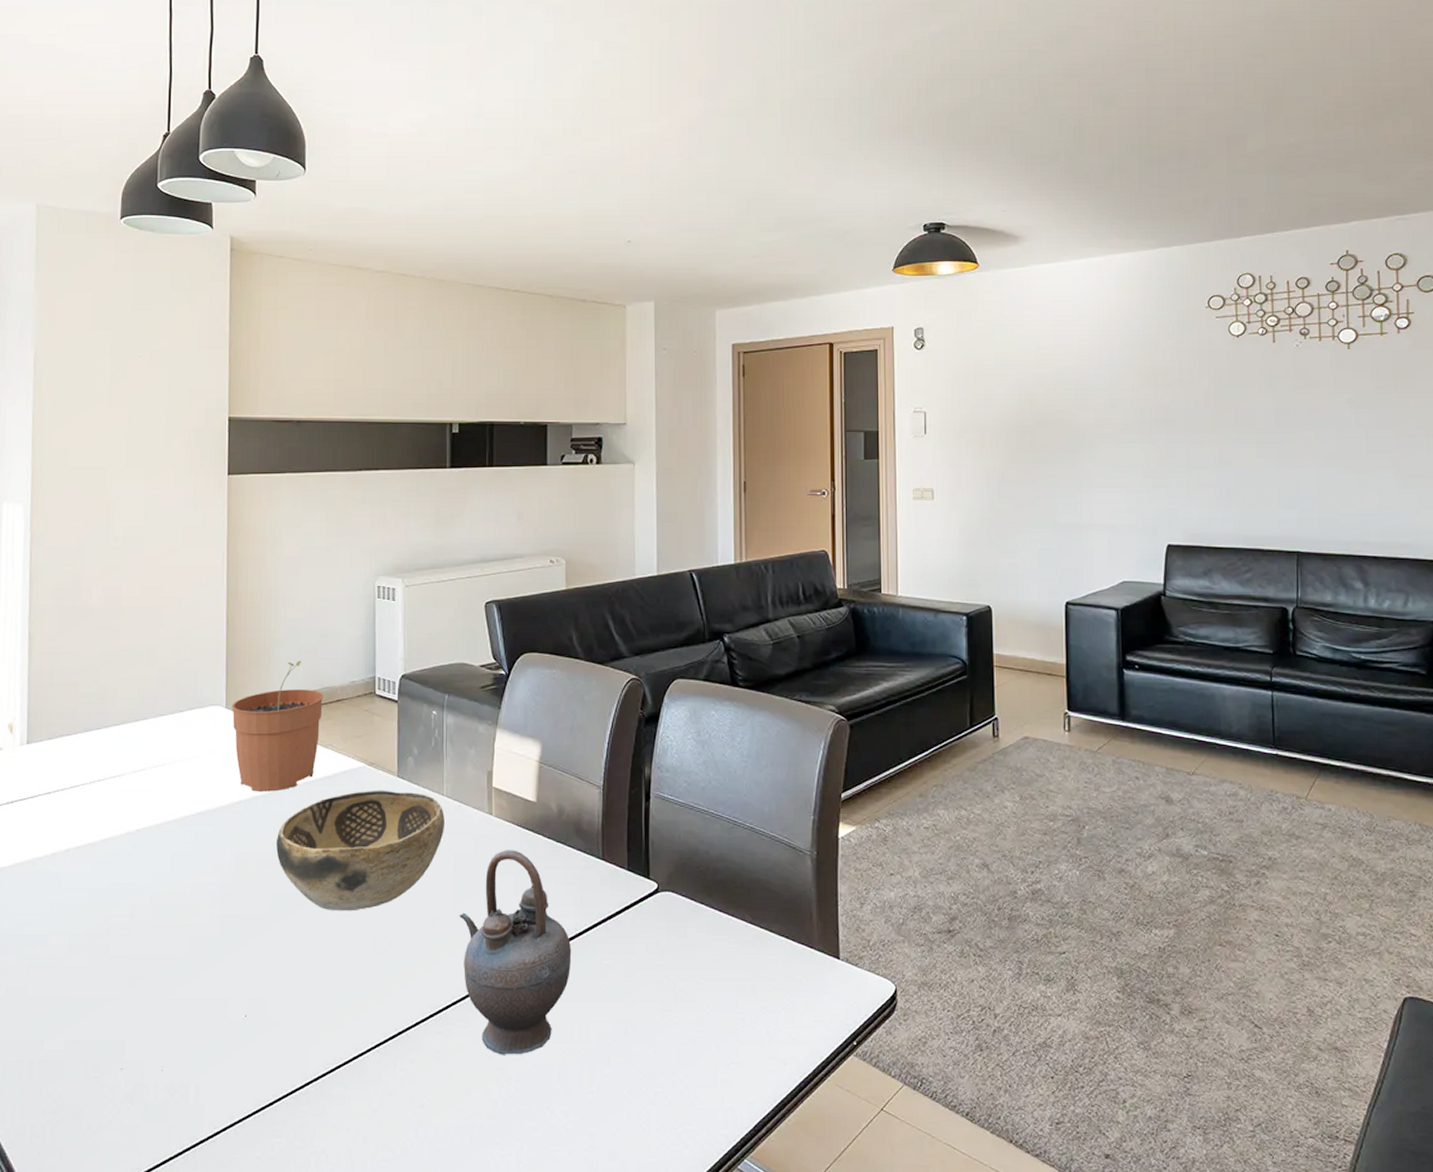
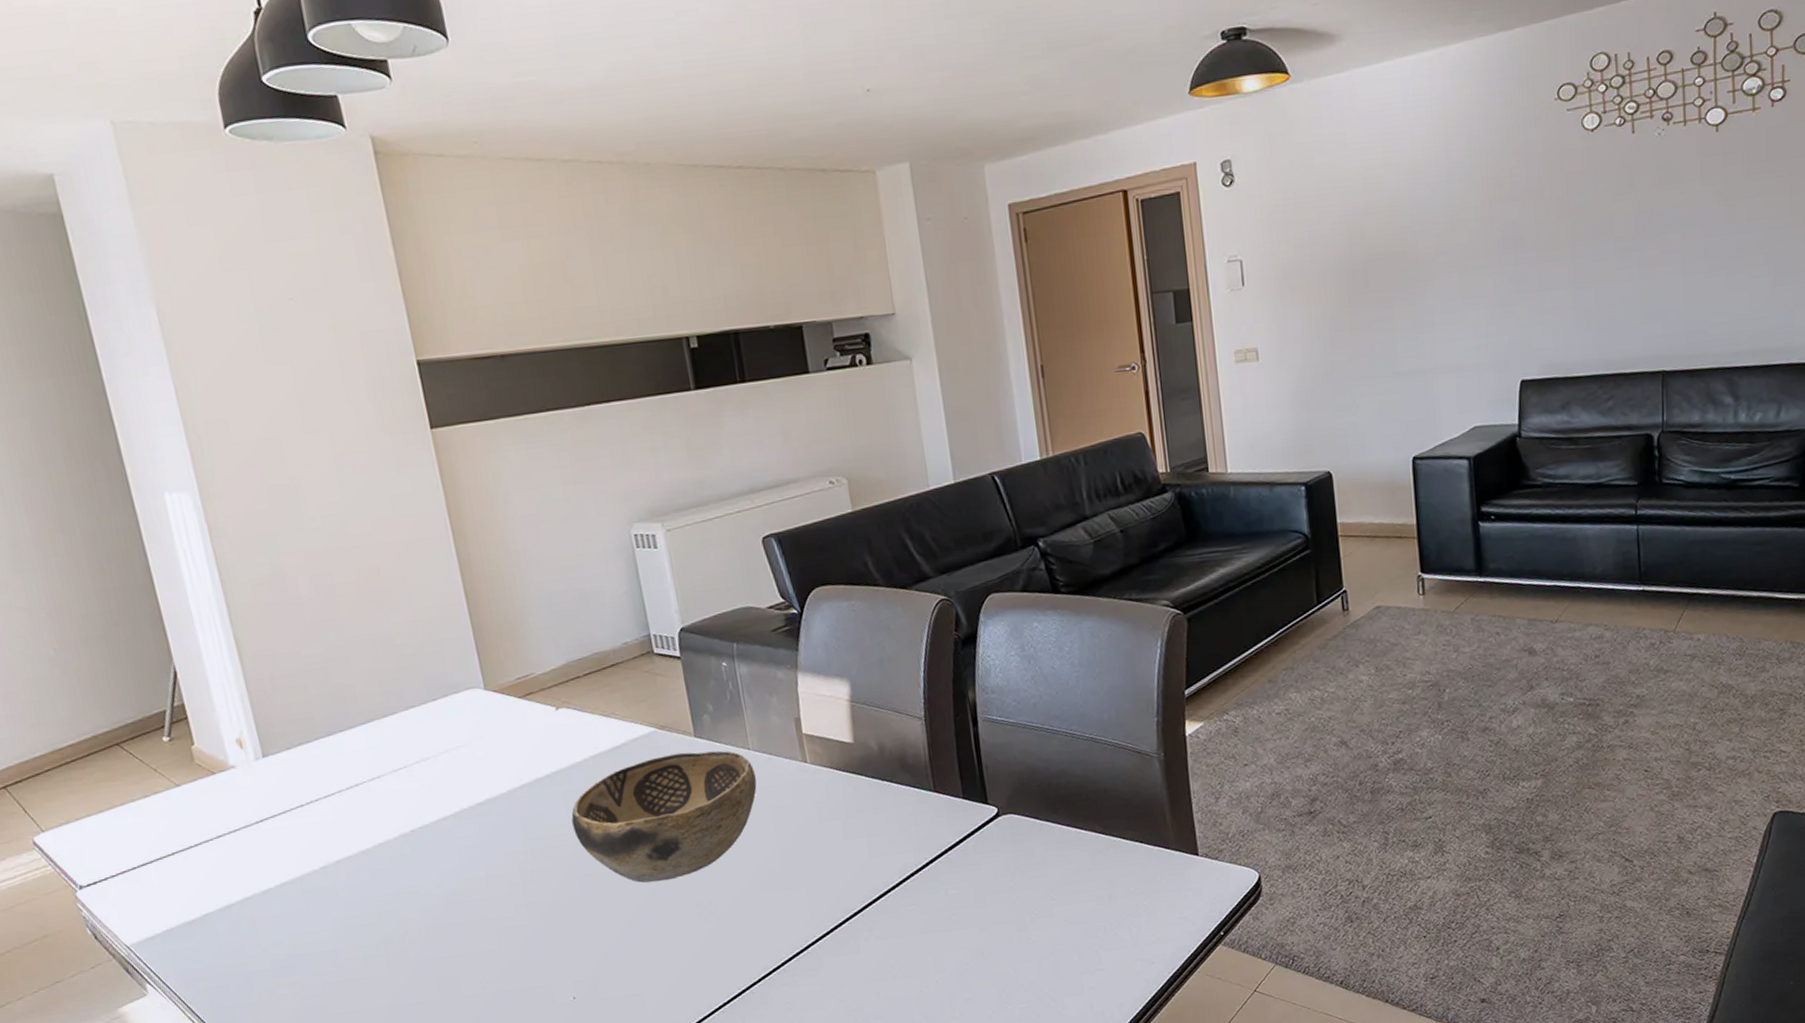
plant pot: present [232,660,324,792] -> none [491,627,600,774]
teapot: present [459,850,572,1055] -> none [788,795,916,997]

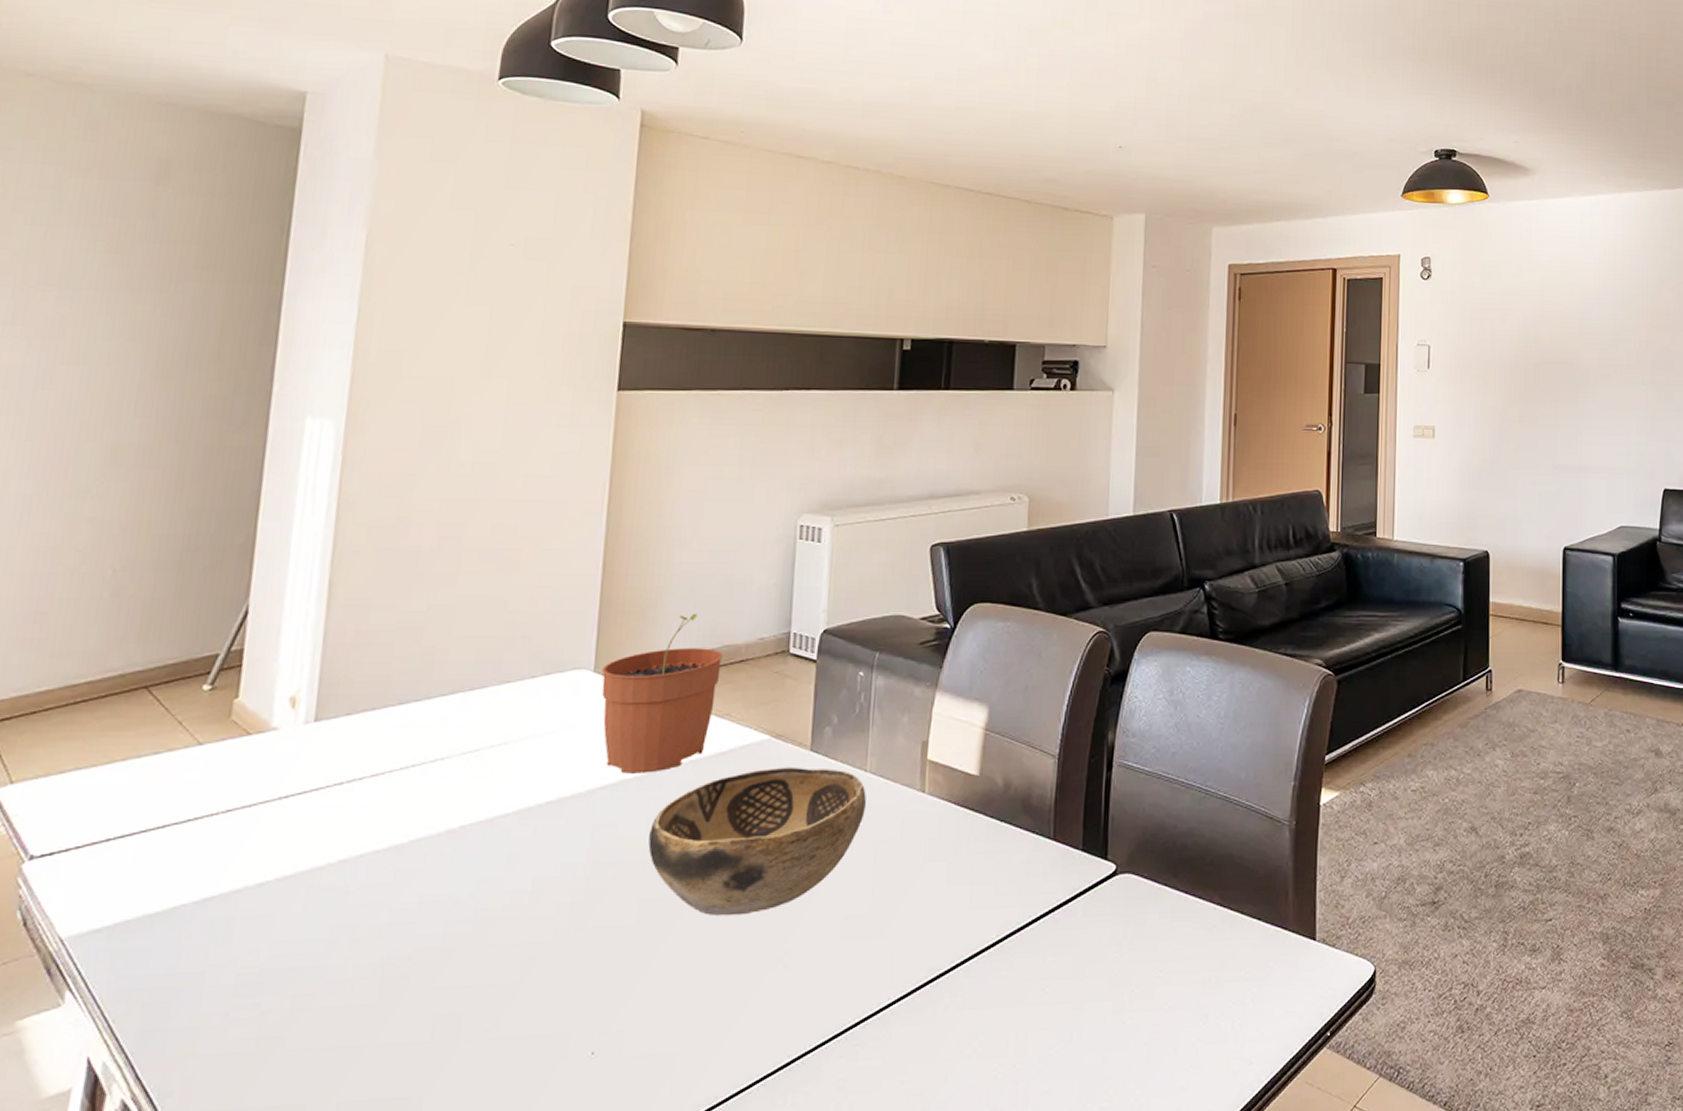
plant pot: none [491,627,600,774] -> present [602,613,724,774]

